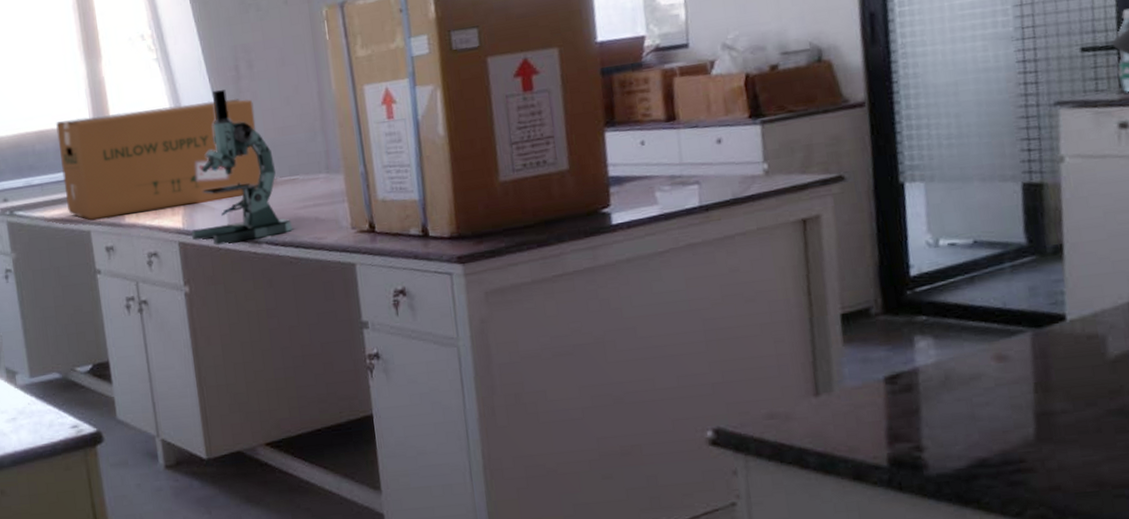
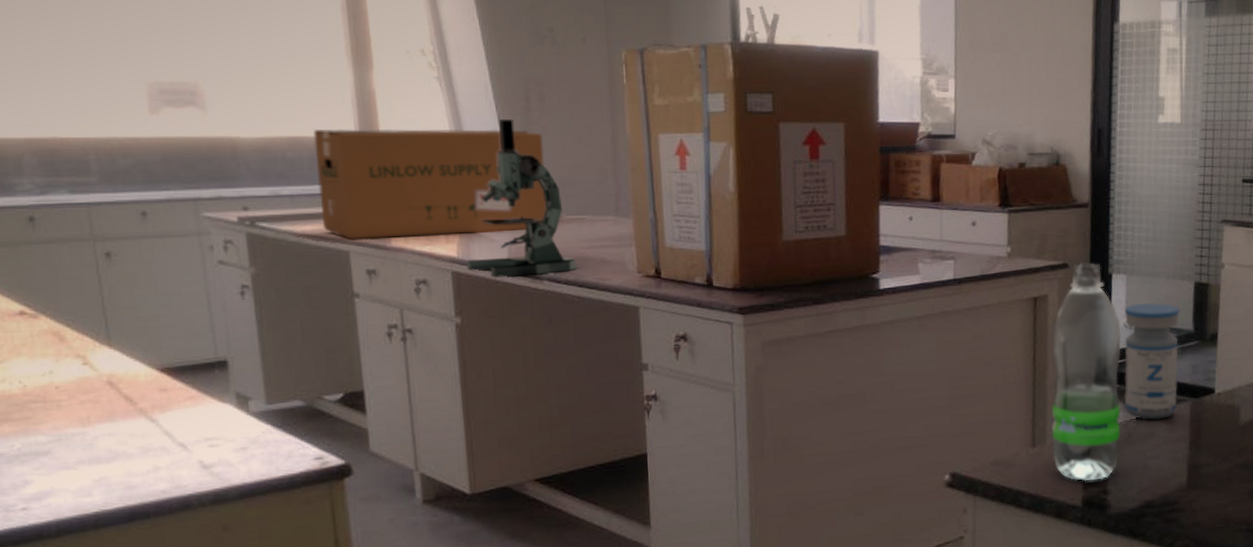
bottle: none [829,172,934,436] -> present [1051,263,1121,482]
medicine bottle: none [925,212,1012,358] -> present [1124,302,1180,420]

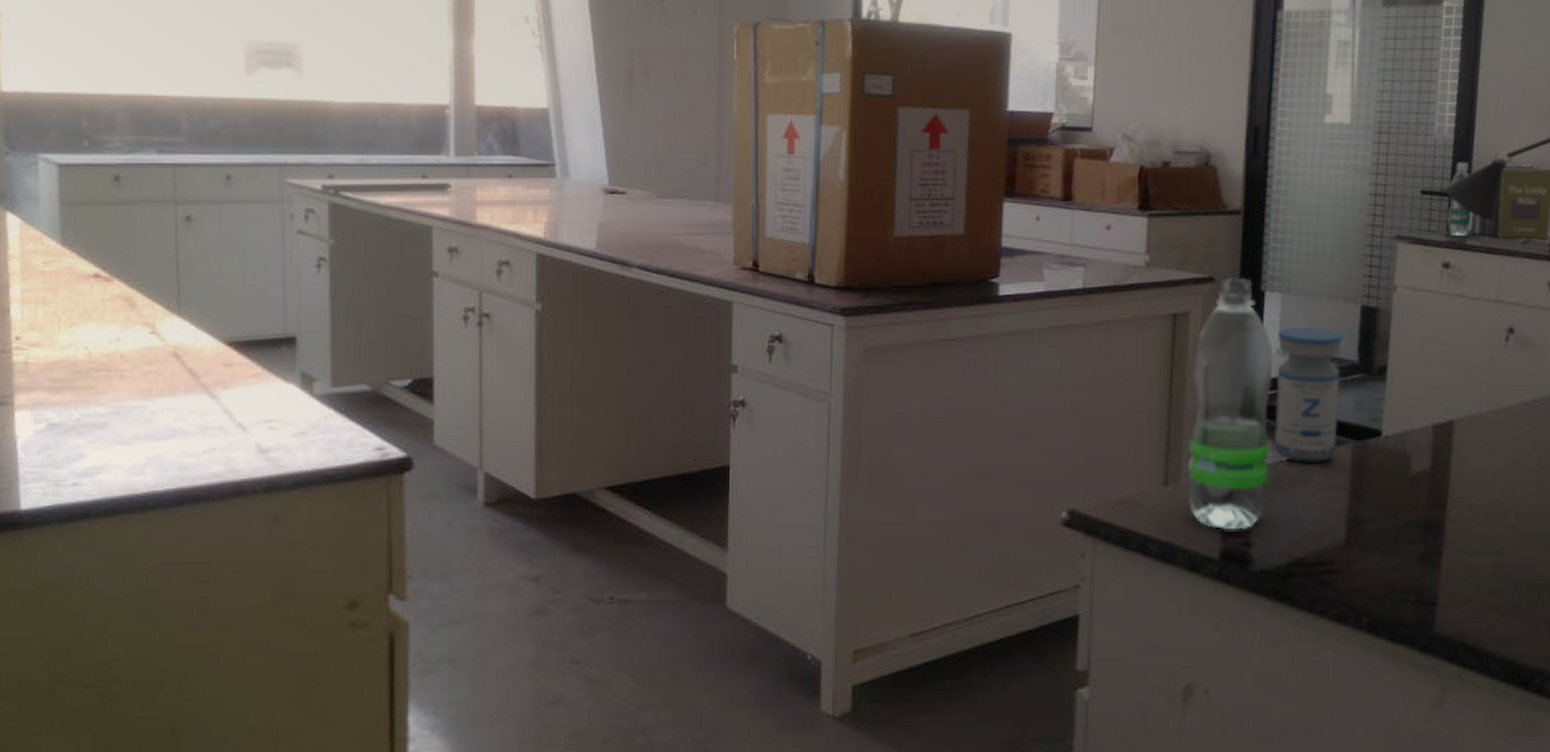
box: present [313,128,546,240] -> none [407,97,644,215]
microscope: present [467,118,576,278] -> none [553,92,669,262]

